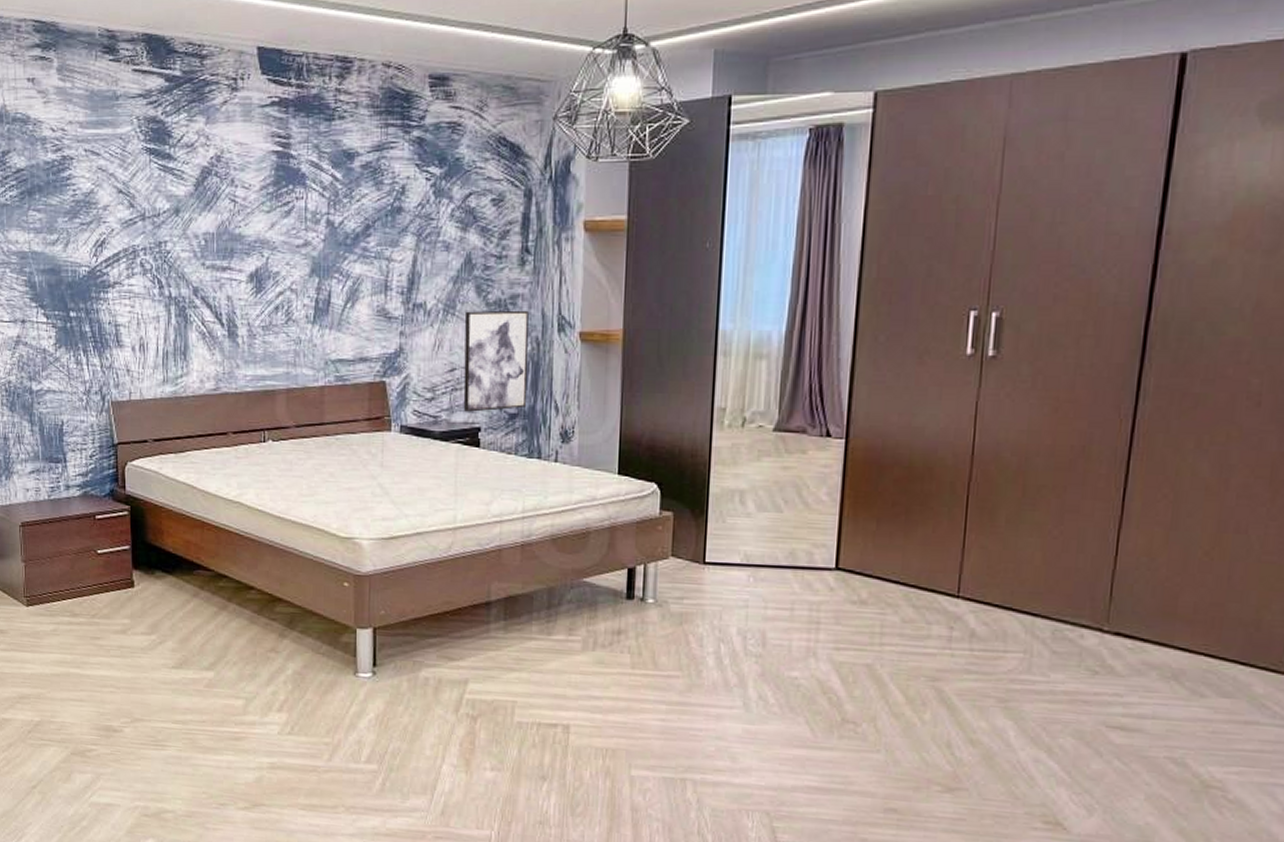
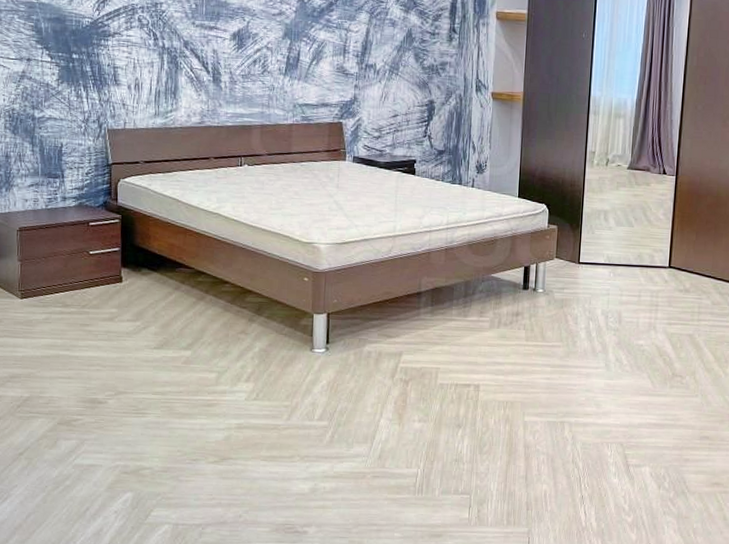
wall art: present [463,310,529,412] -> none [403,72,454,148]

